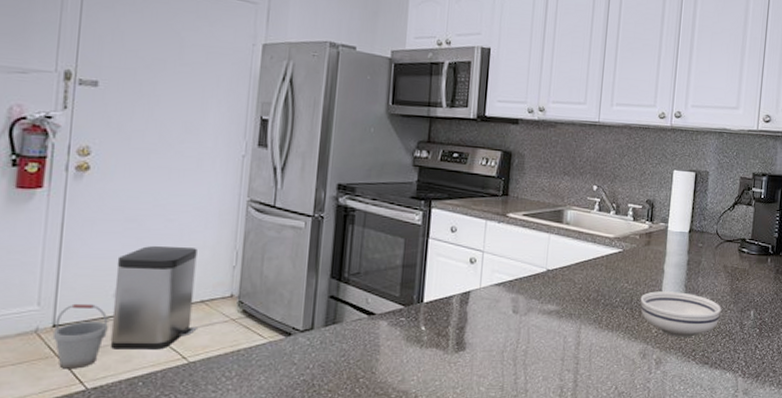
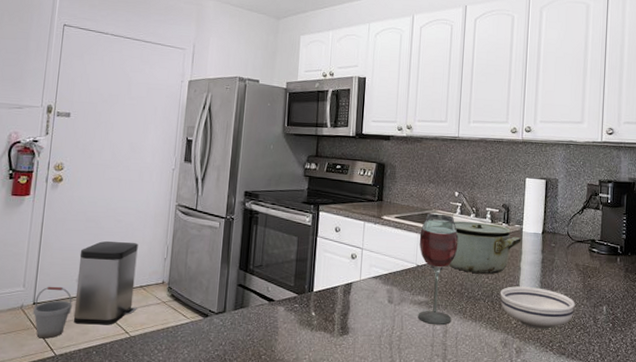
wineglass: none [547,210,596,337] -> present [418,213,459,326]
cooking pot: none [584,218,666,279] -> present [449,221,521,275]

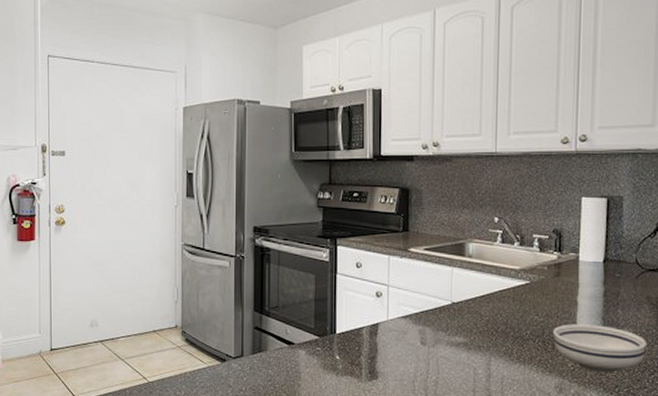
bucket: present [32,286,73,339] -> none [51,332,88,385]
pedal bin: present [73,241,138,325] -> none [90,285,152,371]
wineglass: present [418,213,459,326] -> none [453,243,500,369]
cooking pot: present [449,221,521,275] -> none [490,250,578,311]

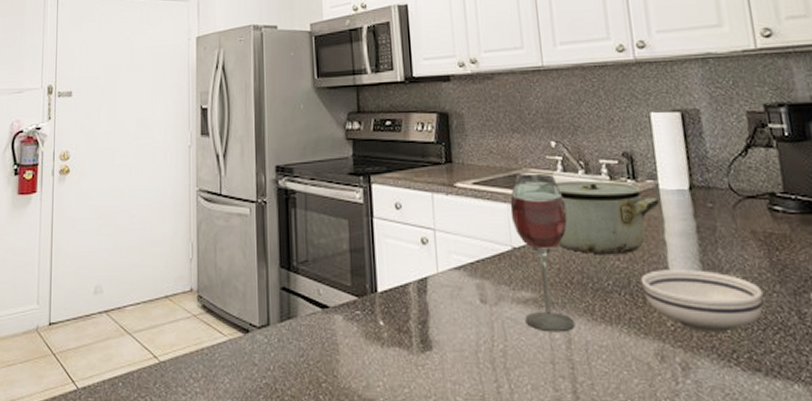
wineglass: none [453,243,500,369] -> present [510,173,575,333]
cooking pot: none [490,250,578,311] -> present [555,180,660,255]

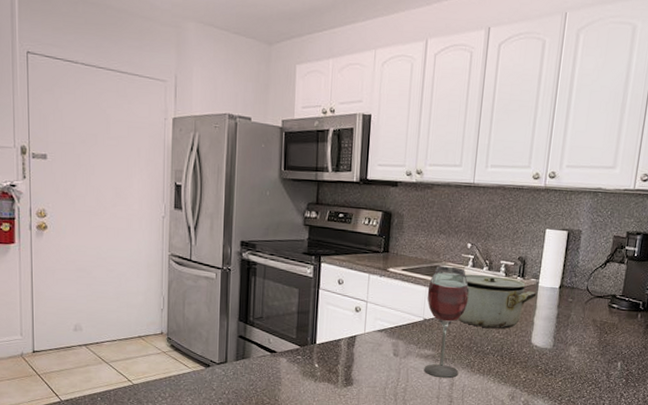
bowl: present [640,270,764,334] -> none [510,341,589,385]

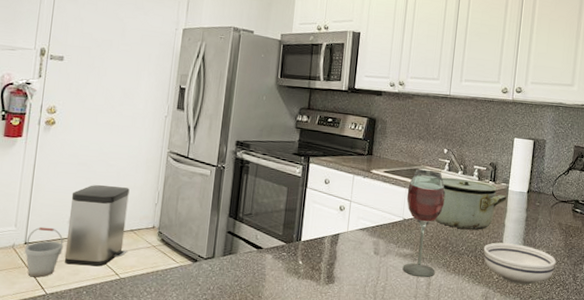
bucket: none [33,335,72,385] -> present [24,226,64,278]
pedal bin: none [74,291,137,373] -> present [64,185,130,267]
bowl: none [510,341,589,385] -> present [483,242,556,286]

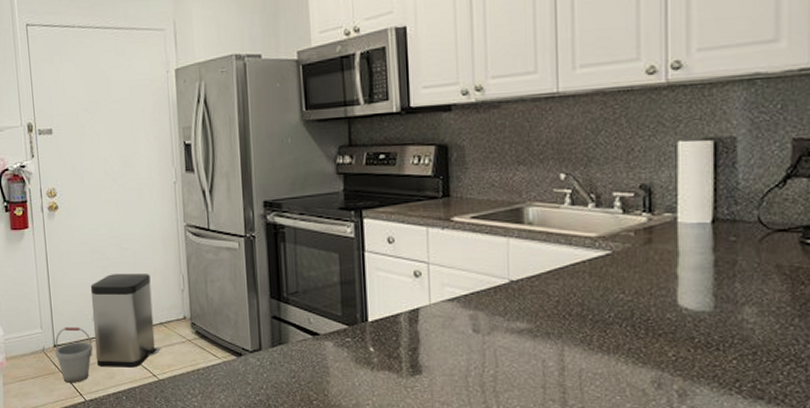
wineglass: present [402,169,446,278] -> none [510,207,571,361]
cooking pot: present [435,177,507,230] -> none [559,214,676,288]
bowl: present [483,242,556,286] -> none [645,303,778,364]

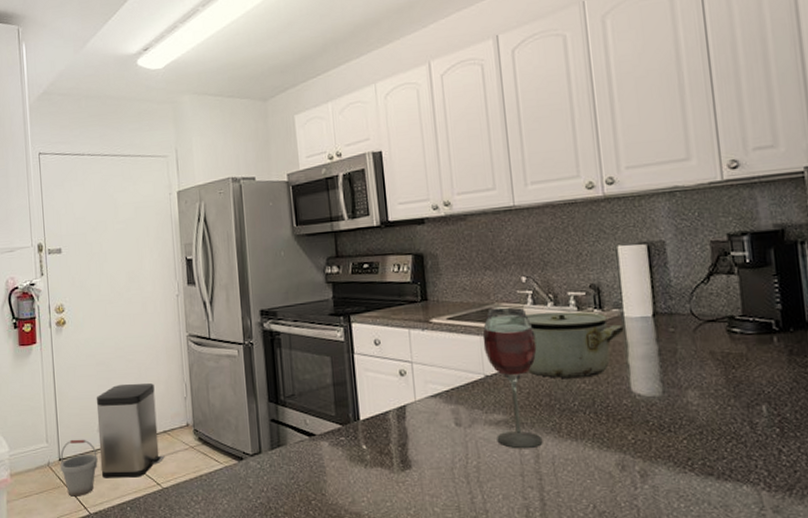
wineglass: none [510,207,571,361] -> present [482,307,543,449]
cooking pot: none [559,214,676,288] -> present [526,311,624,379]

